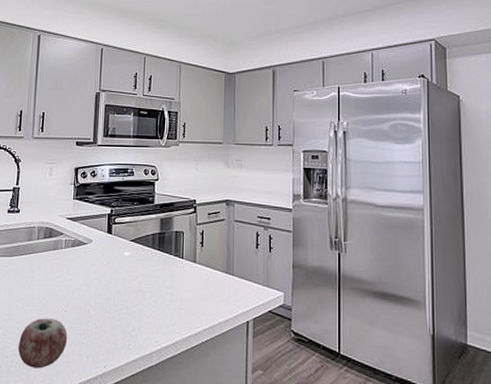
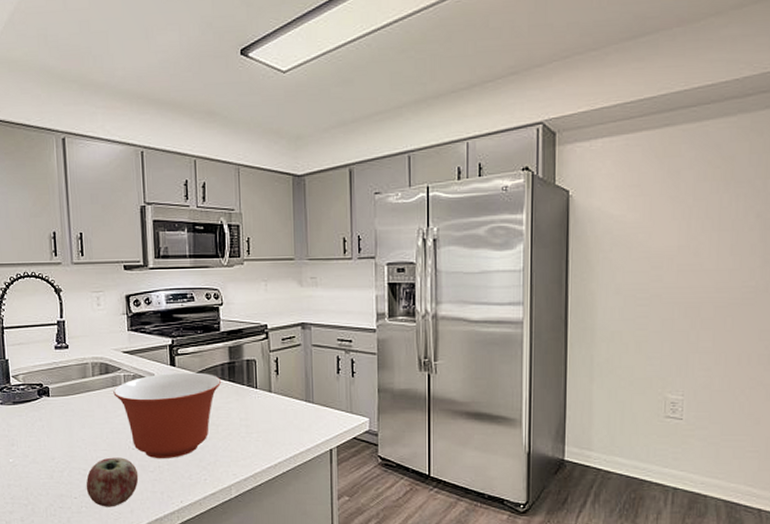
mixing bowl: none [54,239,151,323] -> present [113,372,221,459]

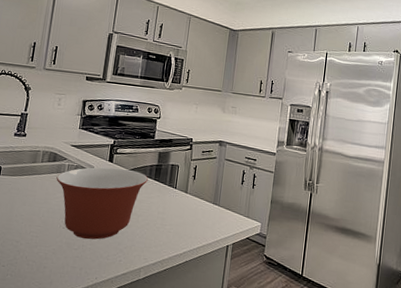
apple: present [86,457,139,507] -> none [15,233,64,278]

